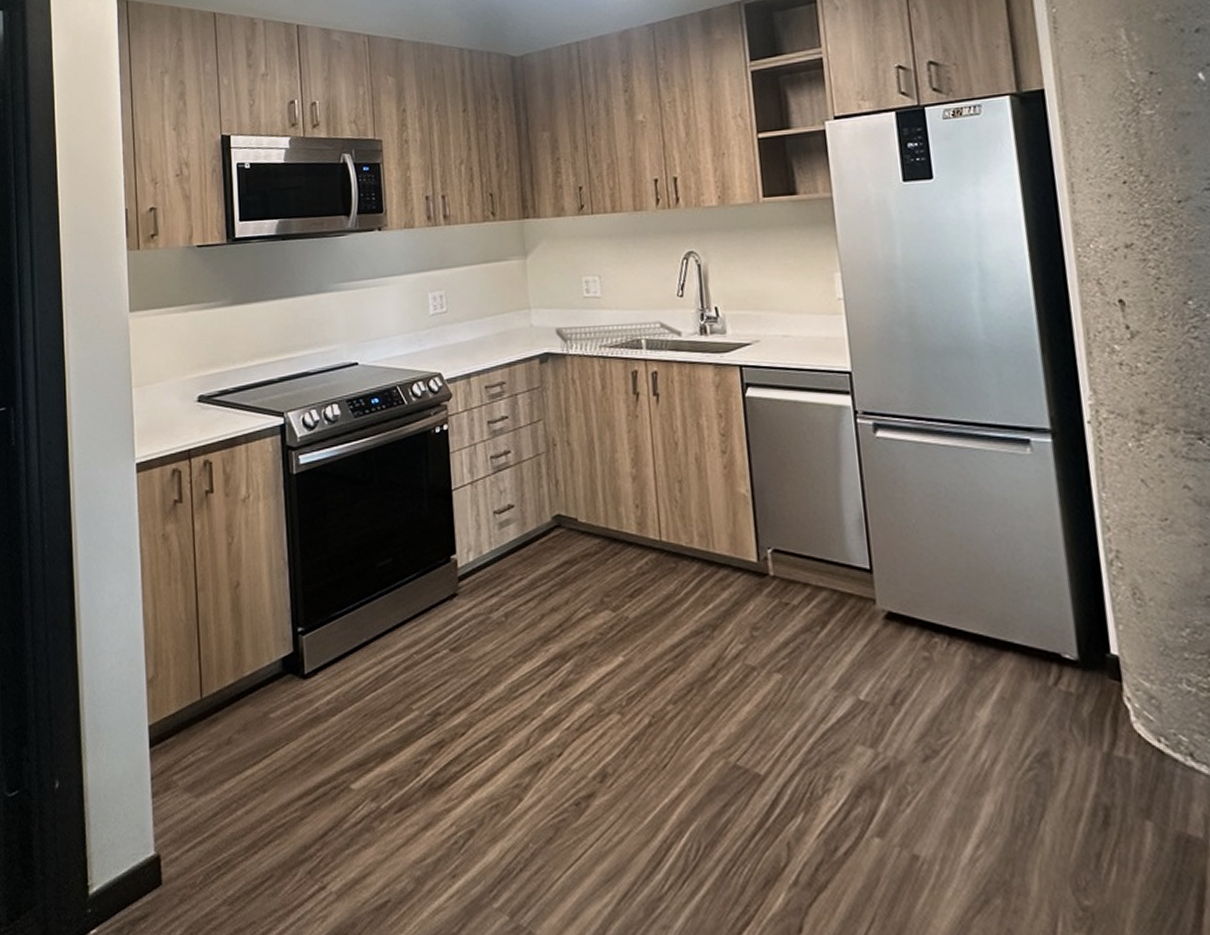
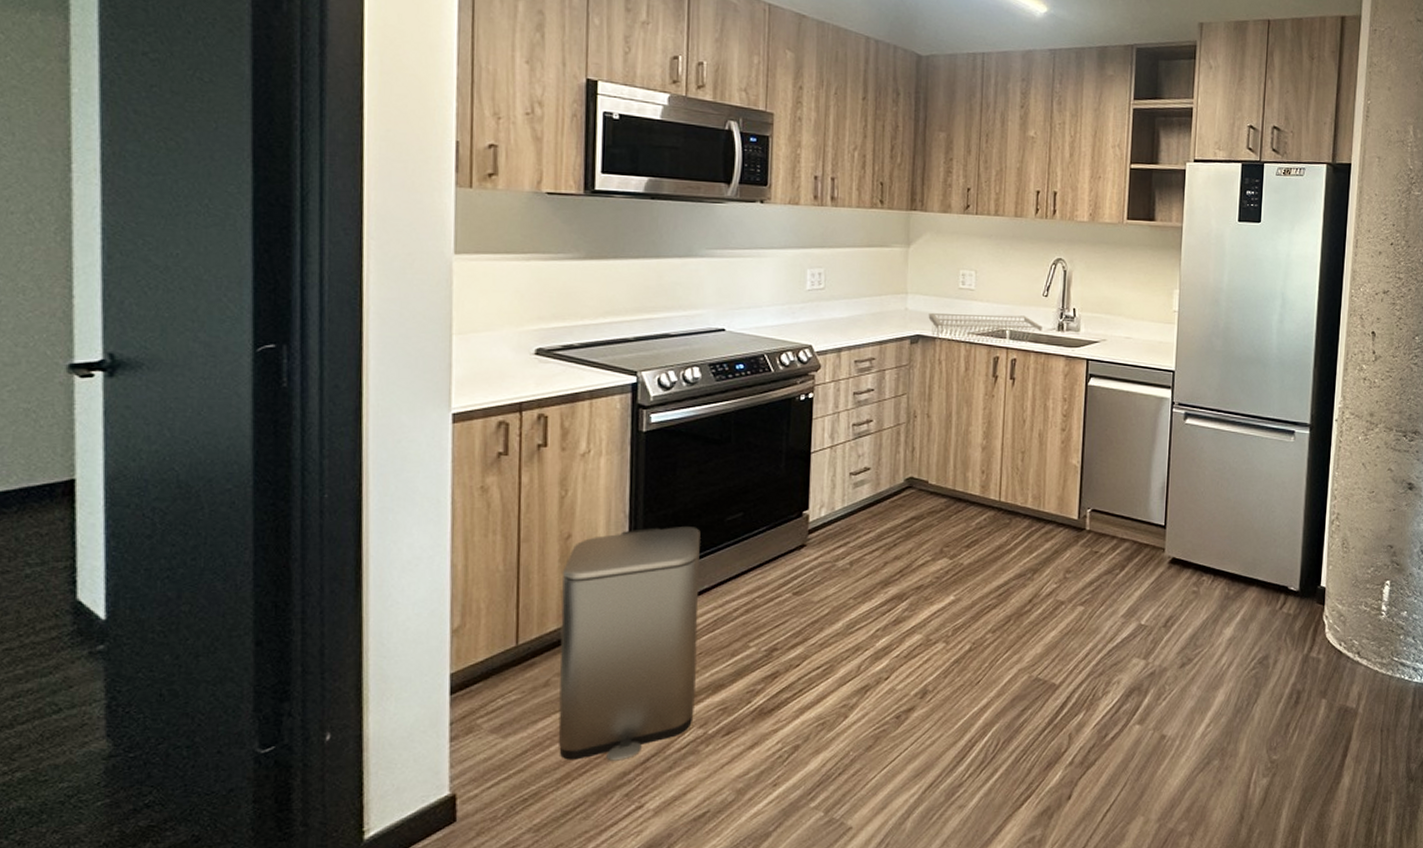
pedal bin: none [234,574,365,834] -> present [558,527,701,762]

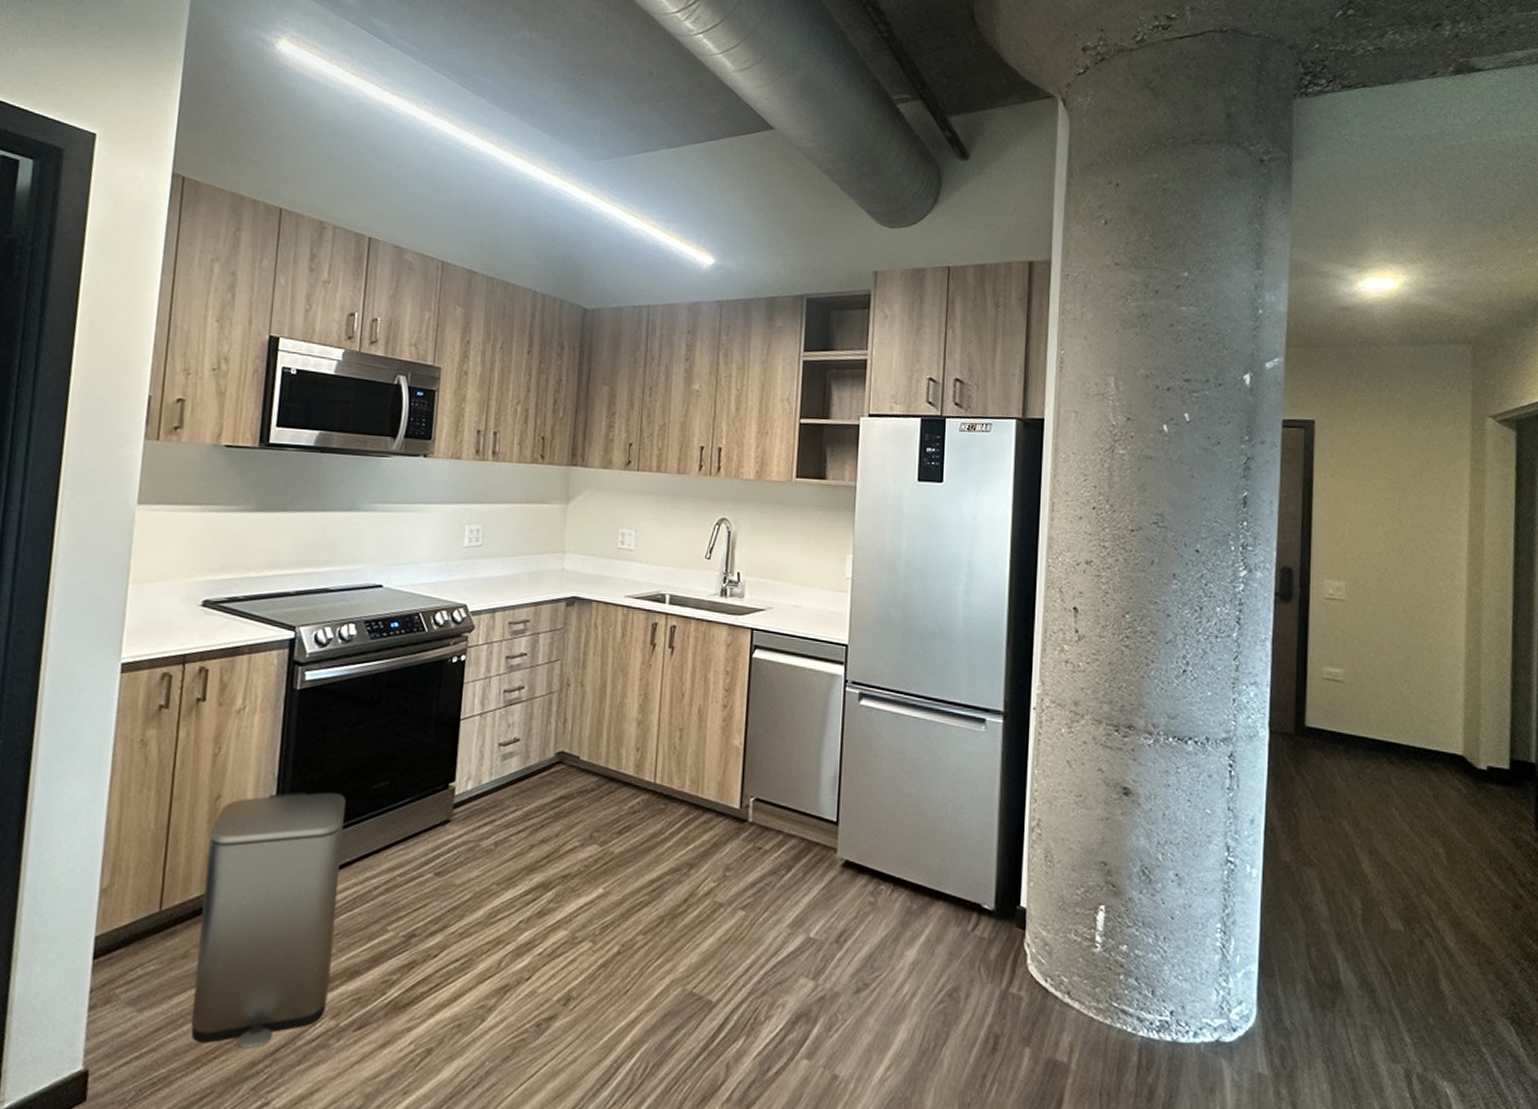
dish rack: present [928,313,1042,343] -> none [585,574,704,609]

